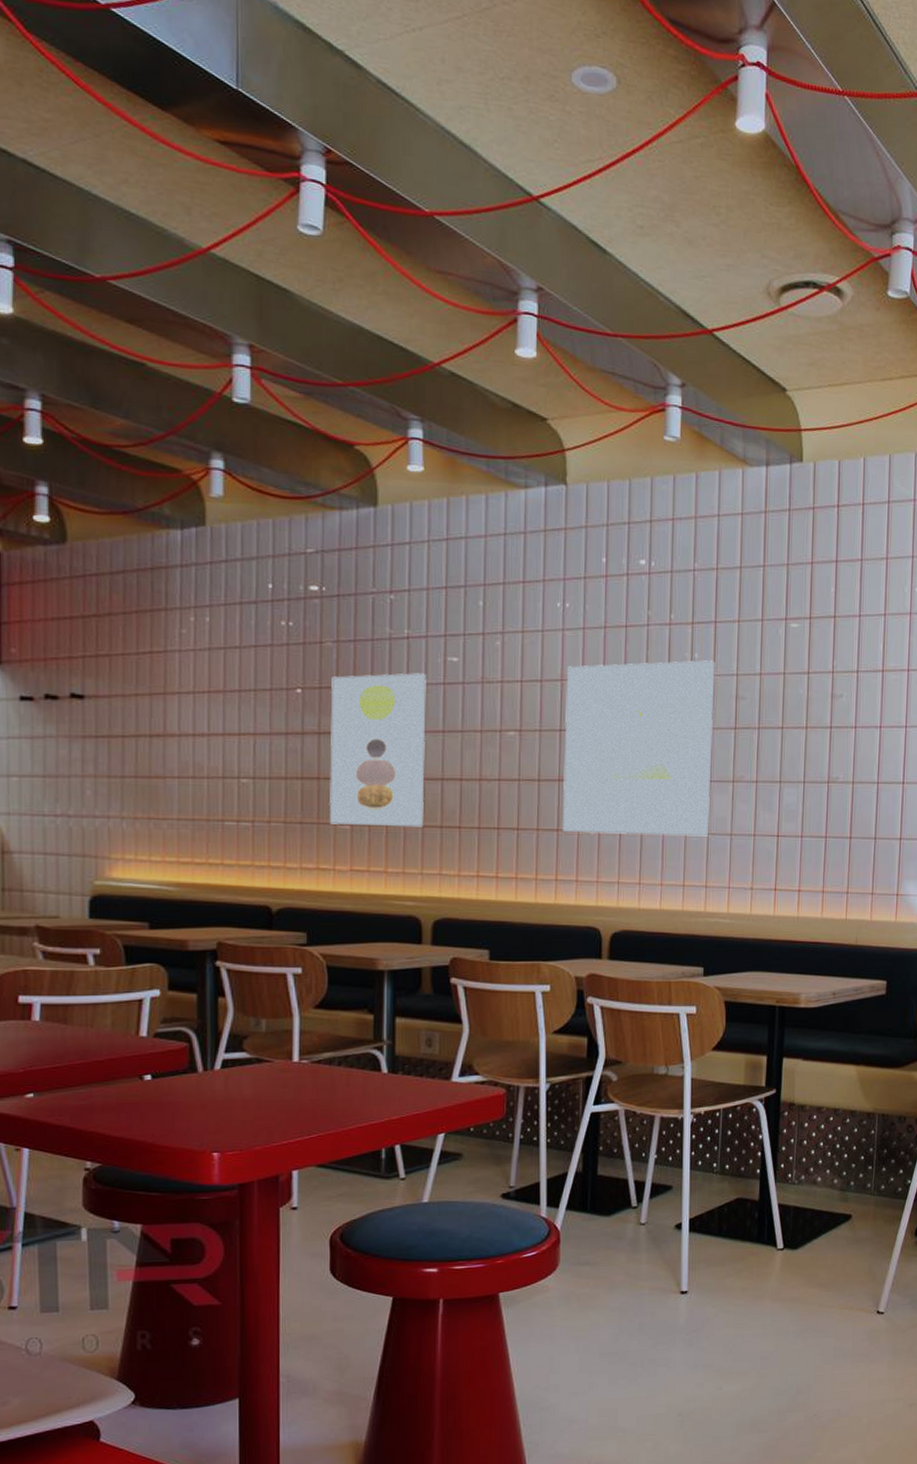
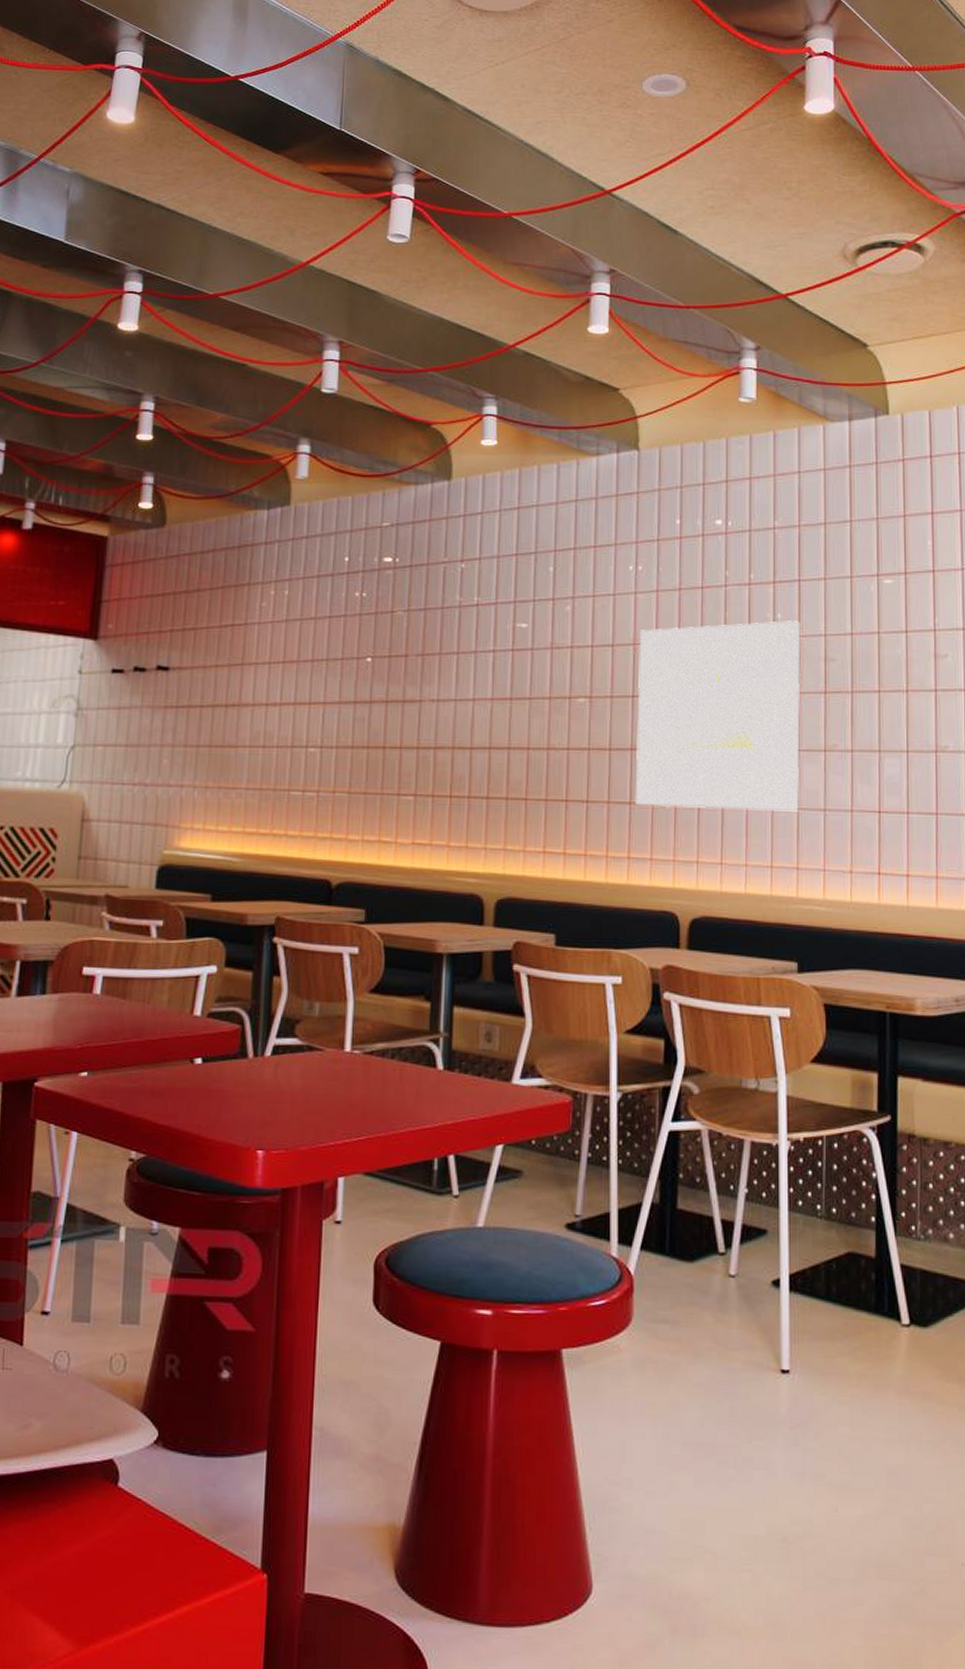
wall art: present [330,673,426,827] -> none [394,640,495,799]

